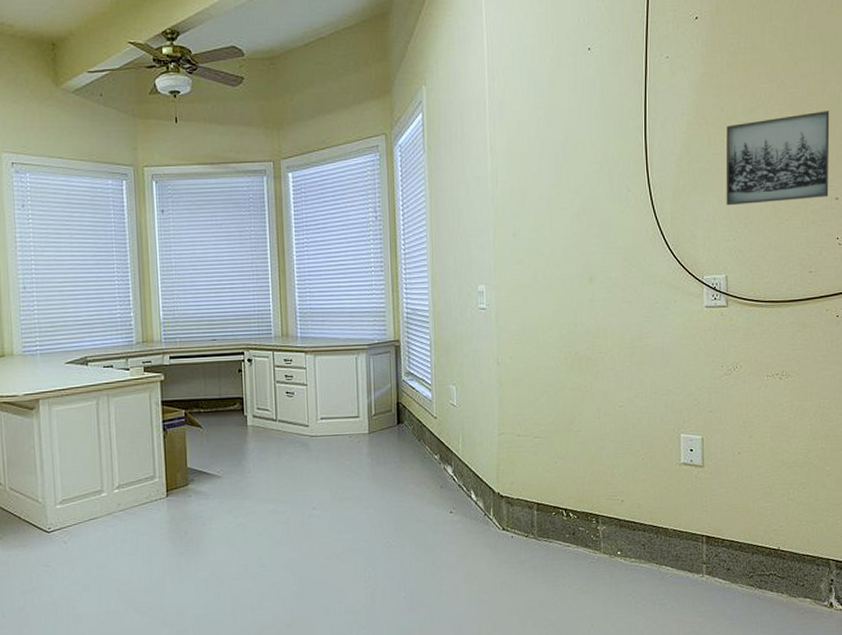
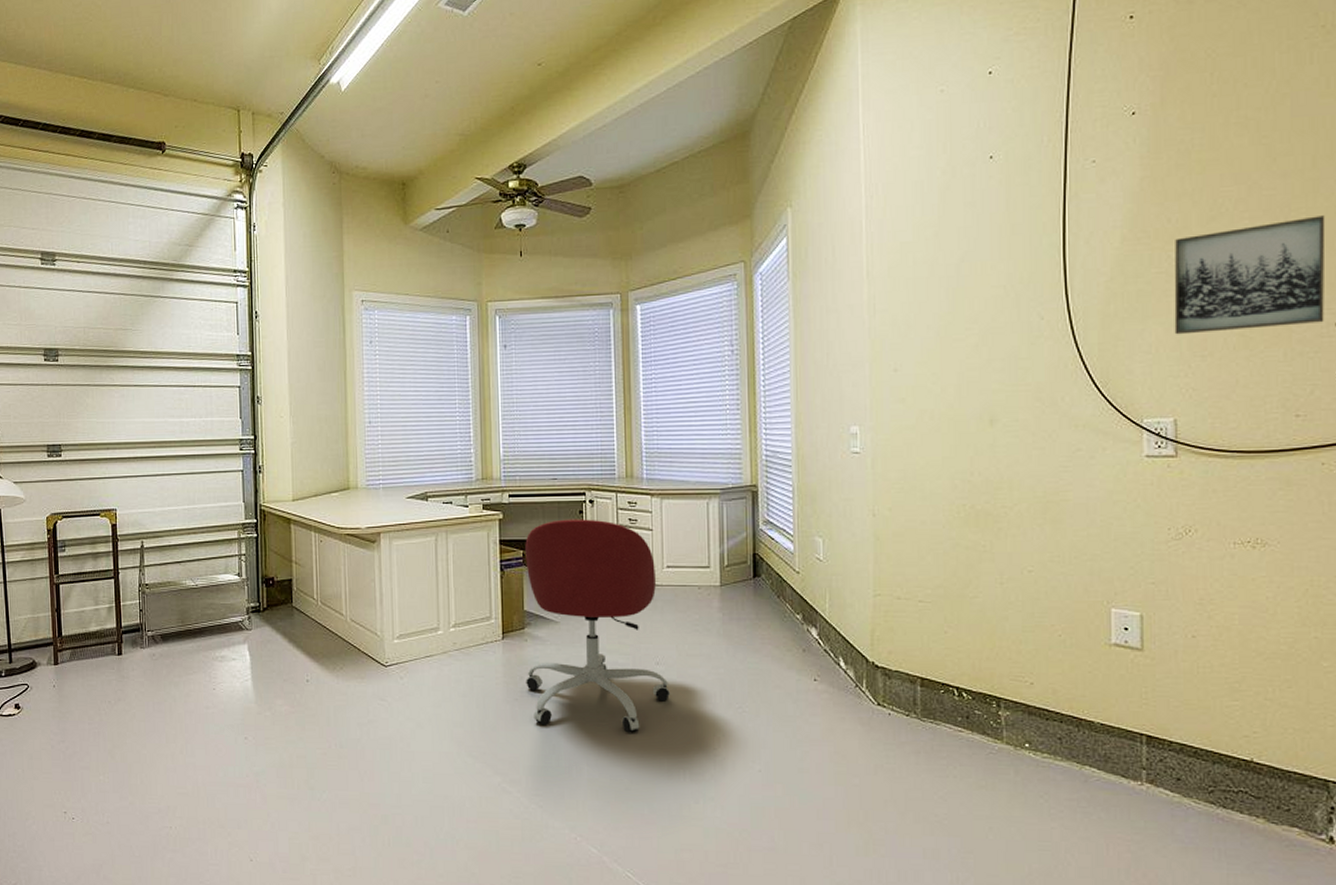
office chair: none [187,377,327,576] -> present [525,519,671,733]

